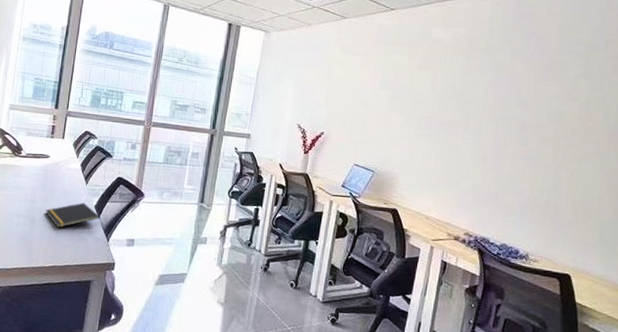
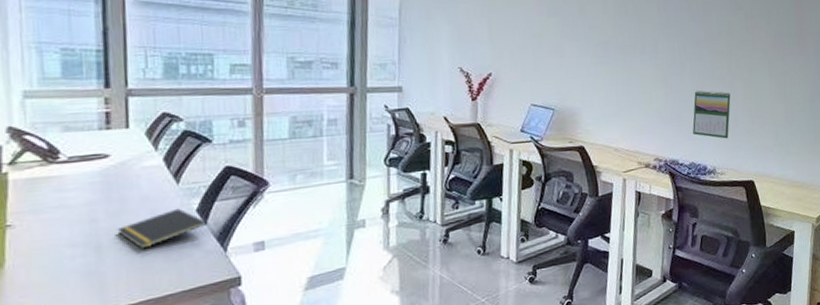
calendar: none [508,174,554,227] -> present [692,90,731,139]

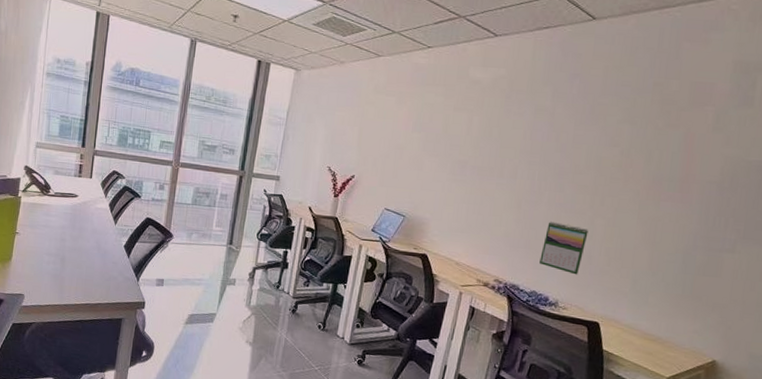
notepad: present [116,208,207,249] -> none [75,242,129,267]

